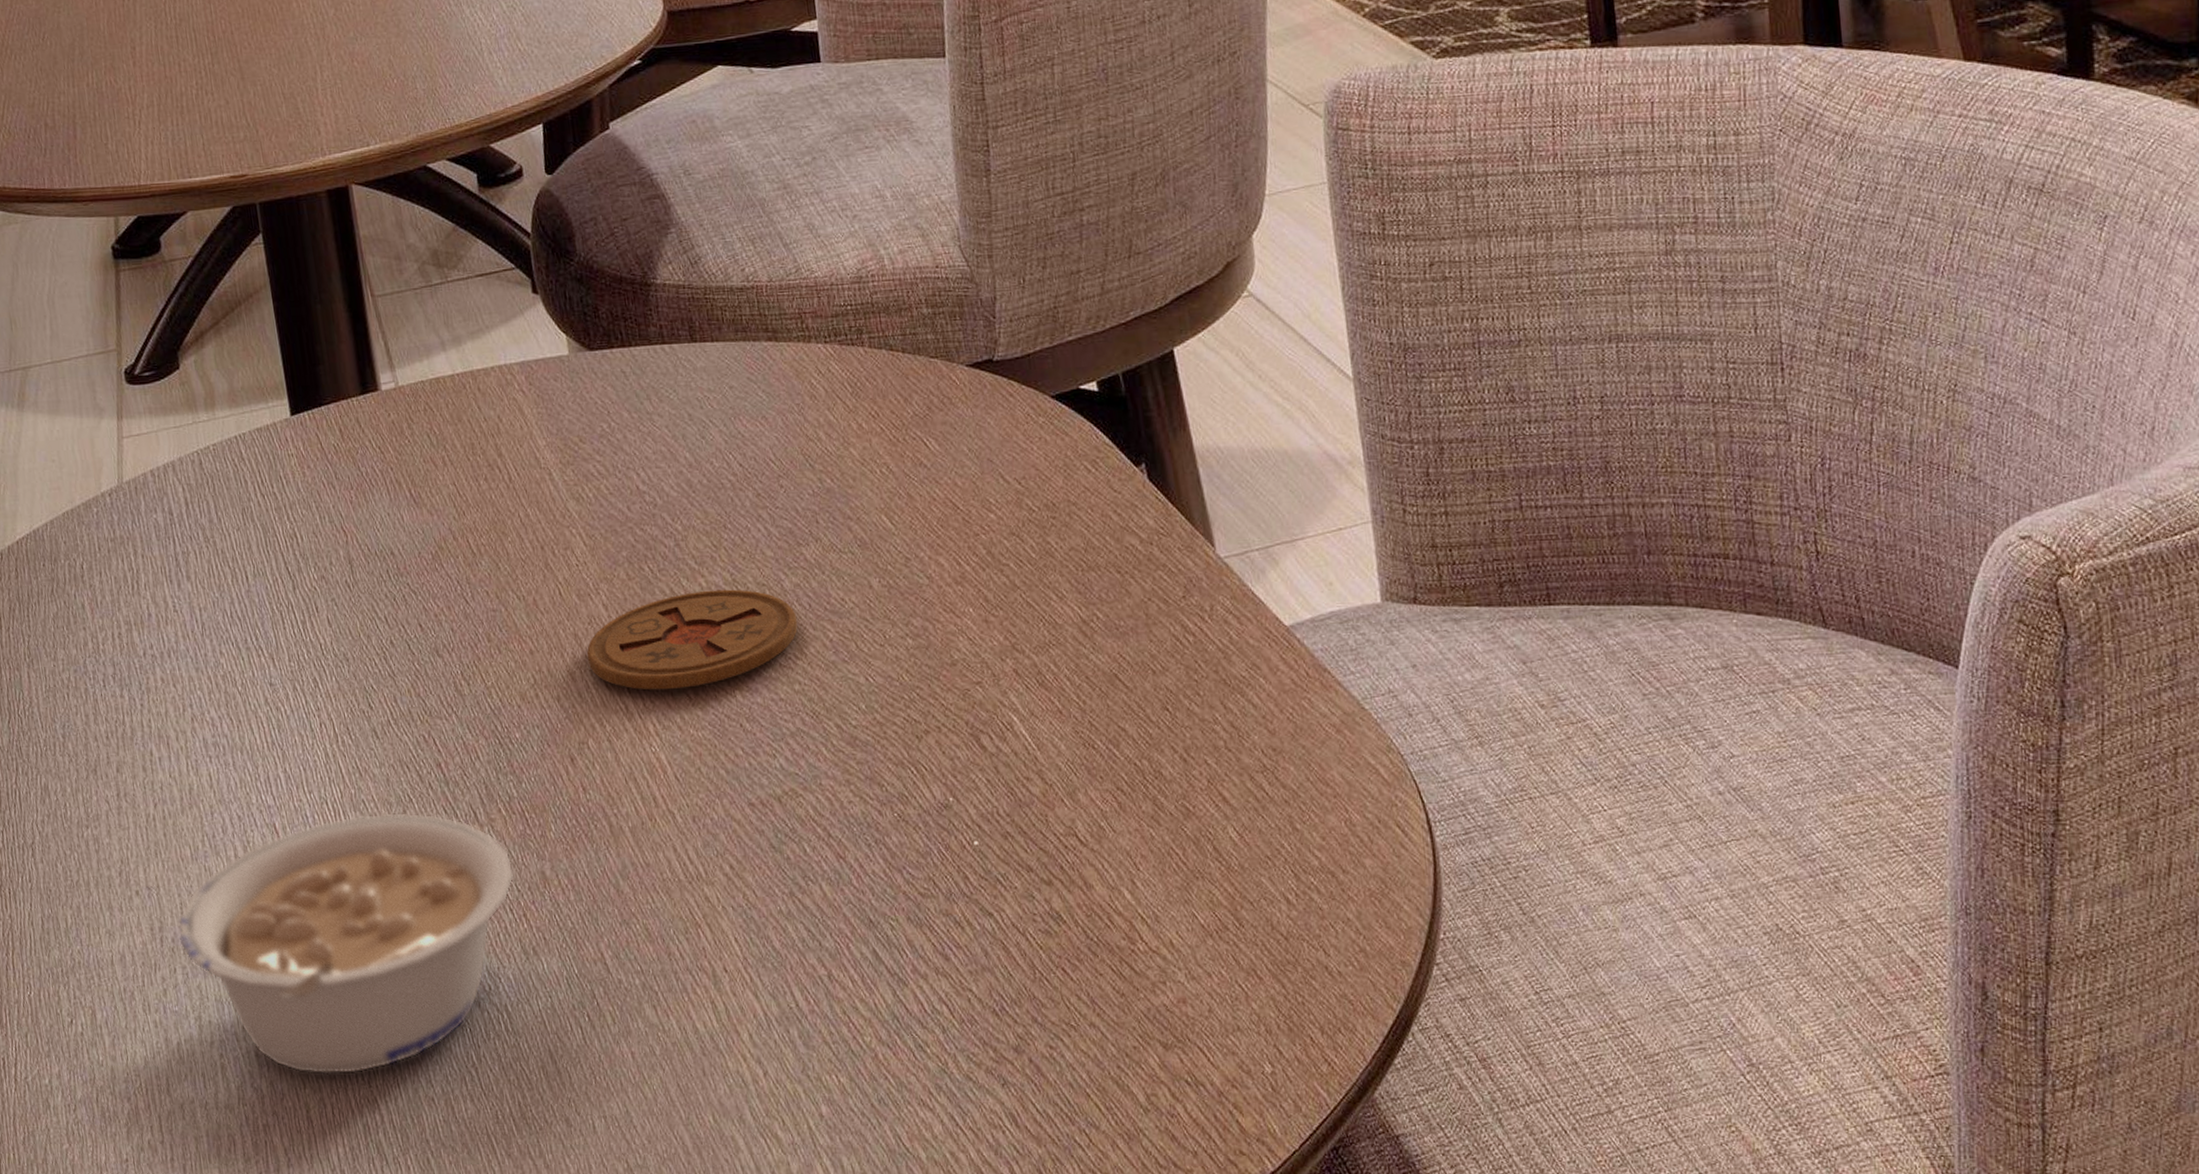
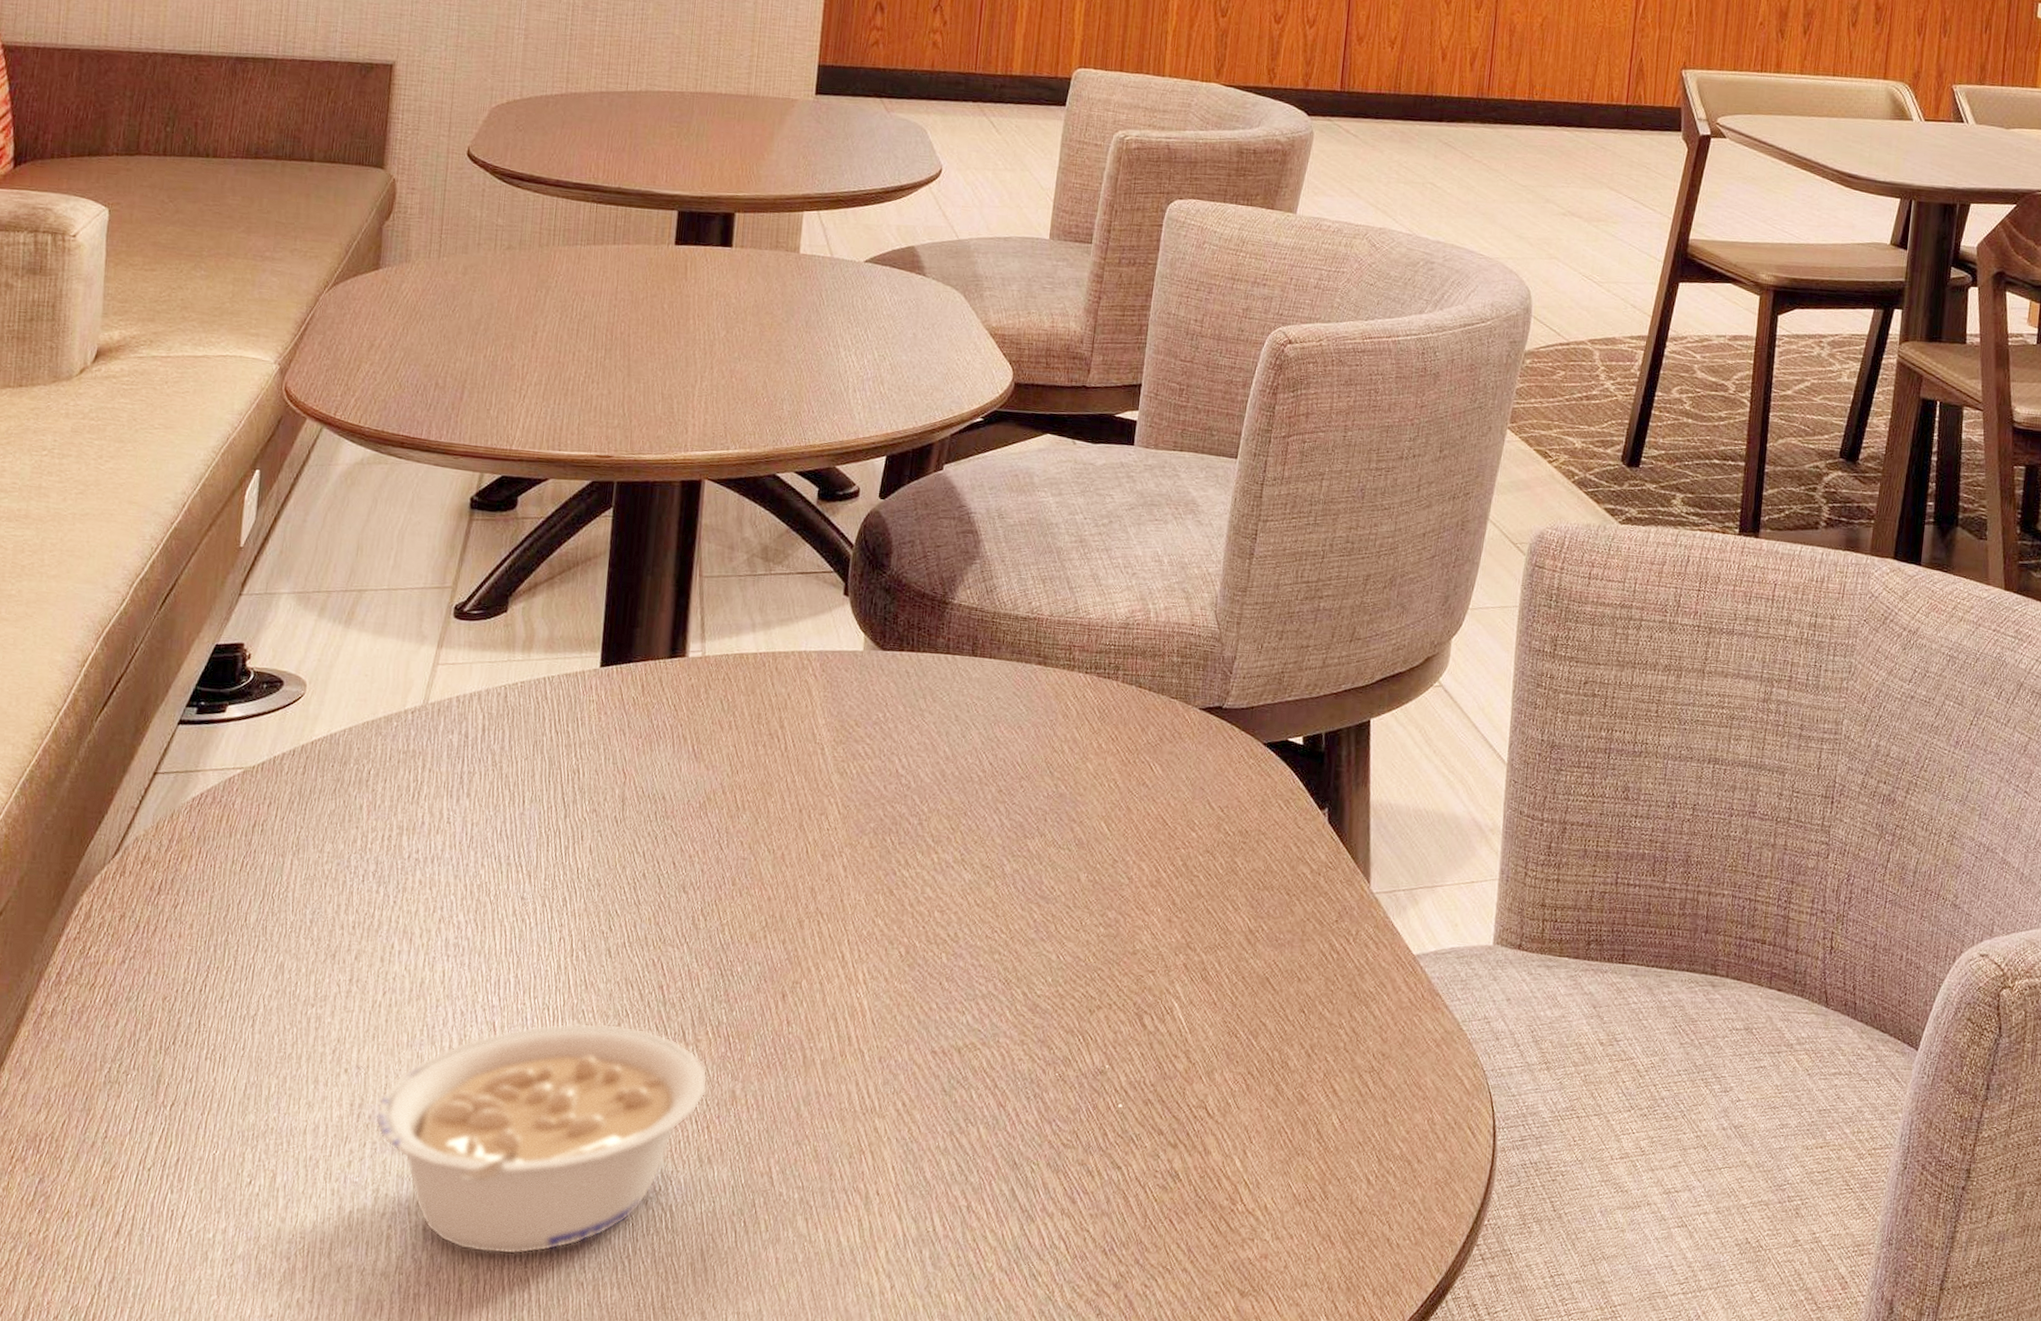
coaster: present [586,589,798,690] -> none [817,865,1010,946]

